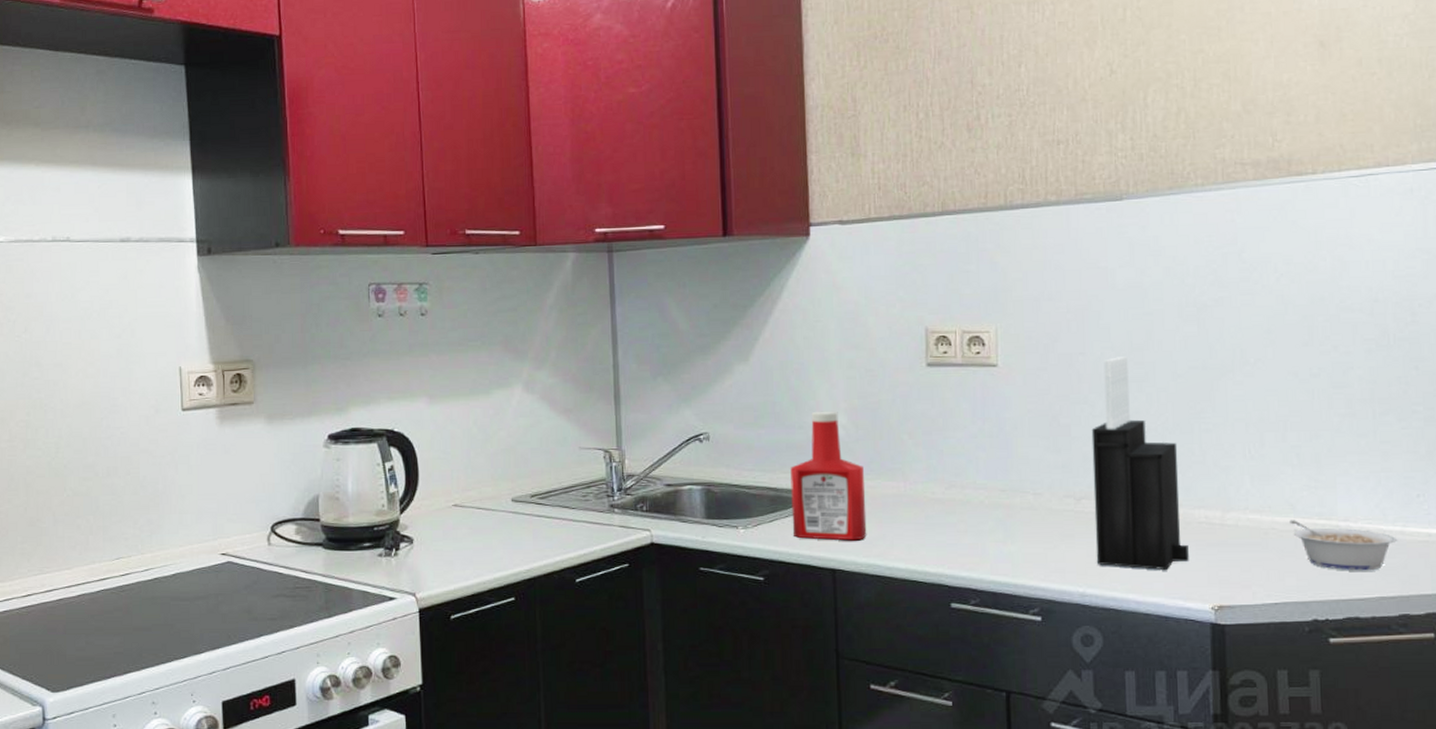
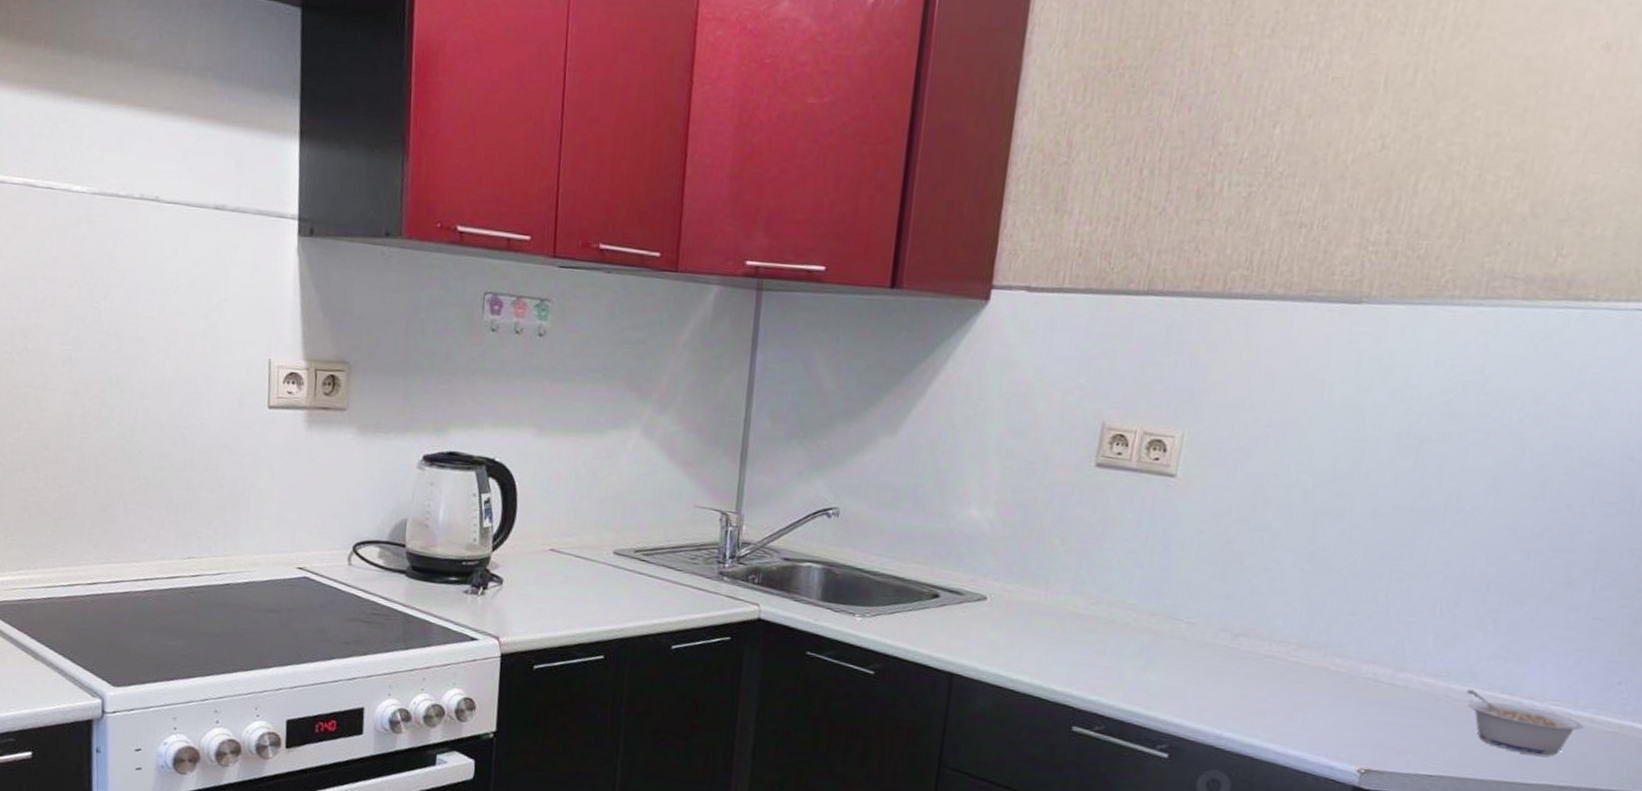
ketchup bottle: present [790,410,867,541] -> none [913,500,1004,647]
knife block: present [1091,357,1189,571] -> none [1241,484,1361,725]

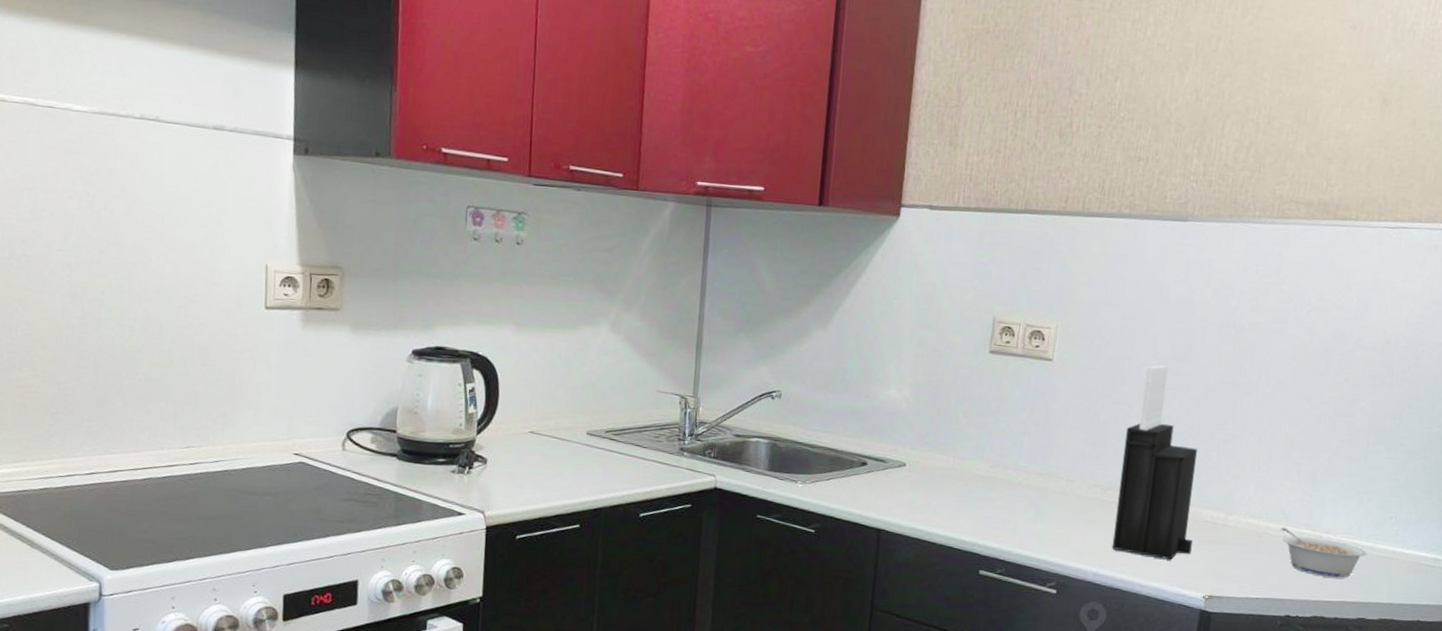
knife block: none [1241,484,1361,725] -> present [1111,365,1198,561]

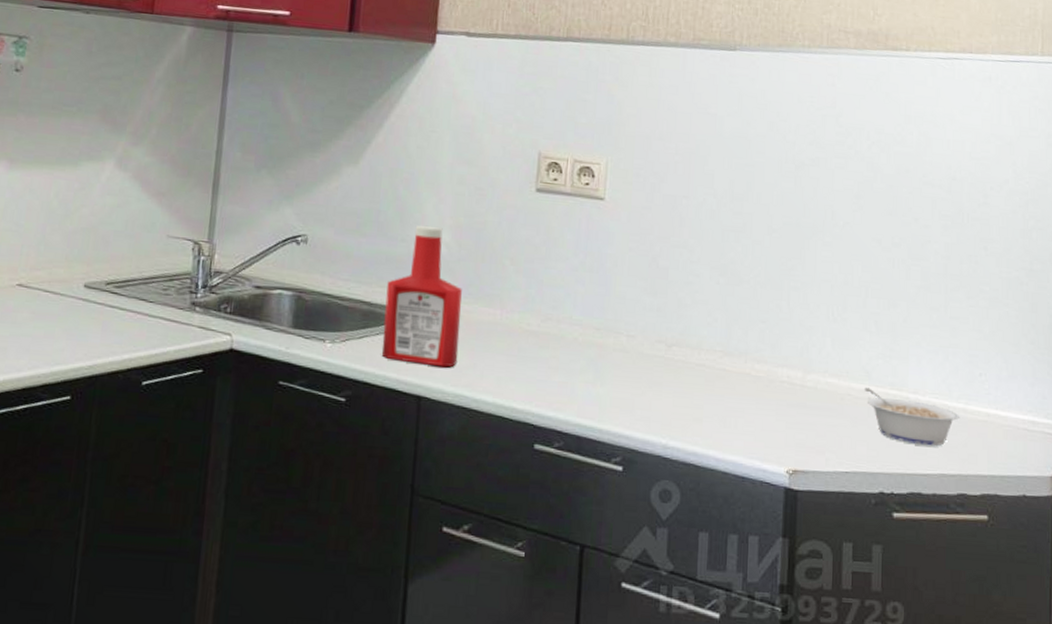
ketchup bottle: none [846,382,919,506] -> present [381,225,462,368]
knife block: present [1111,365,1198,561] -> none [681,204,770,429]

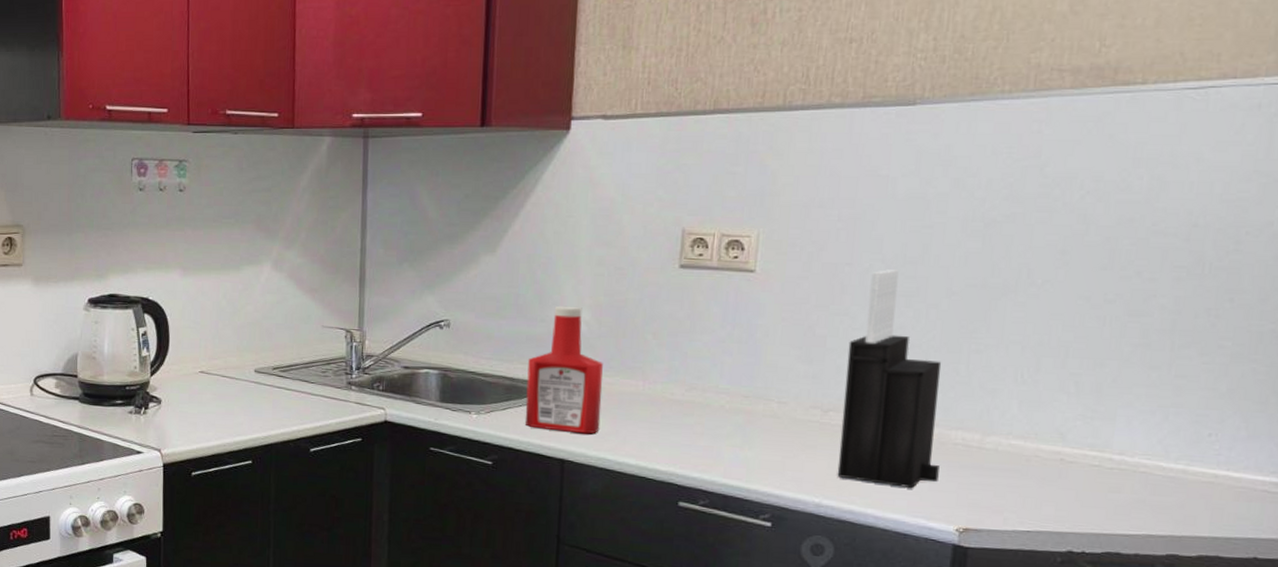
knife block: none [681,204,770,429] -> present [837,269,942,489]
legume: present [864,387,960,446] -> none [1056,449,1178,507]

